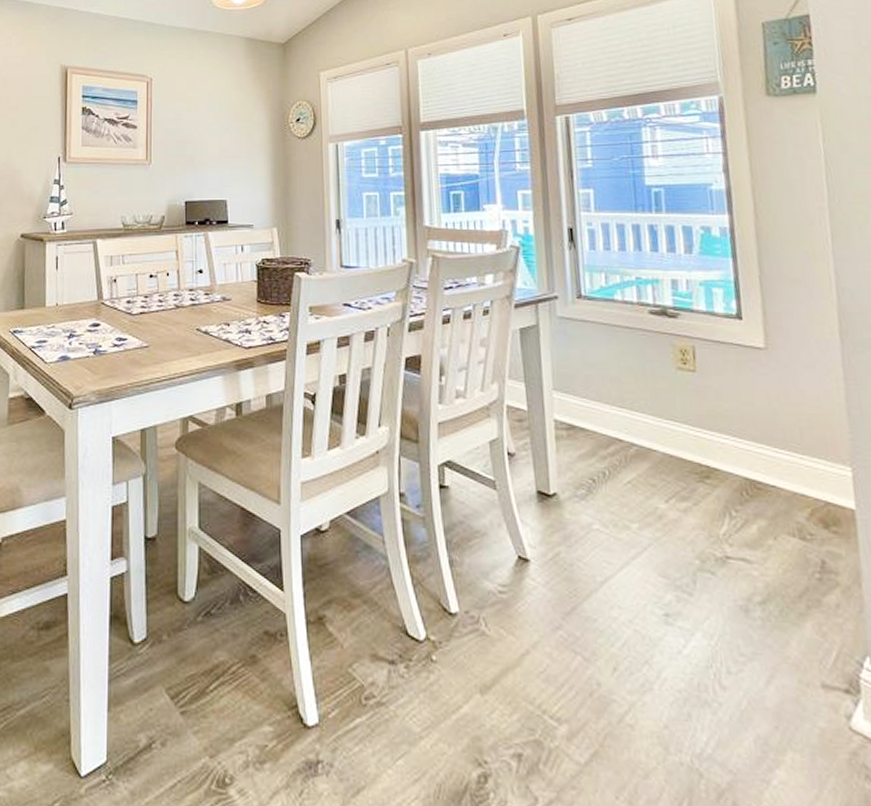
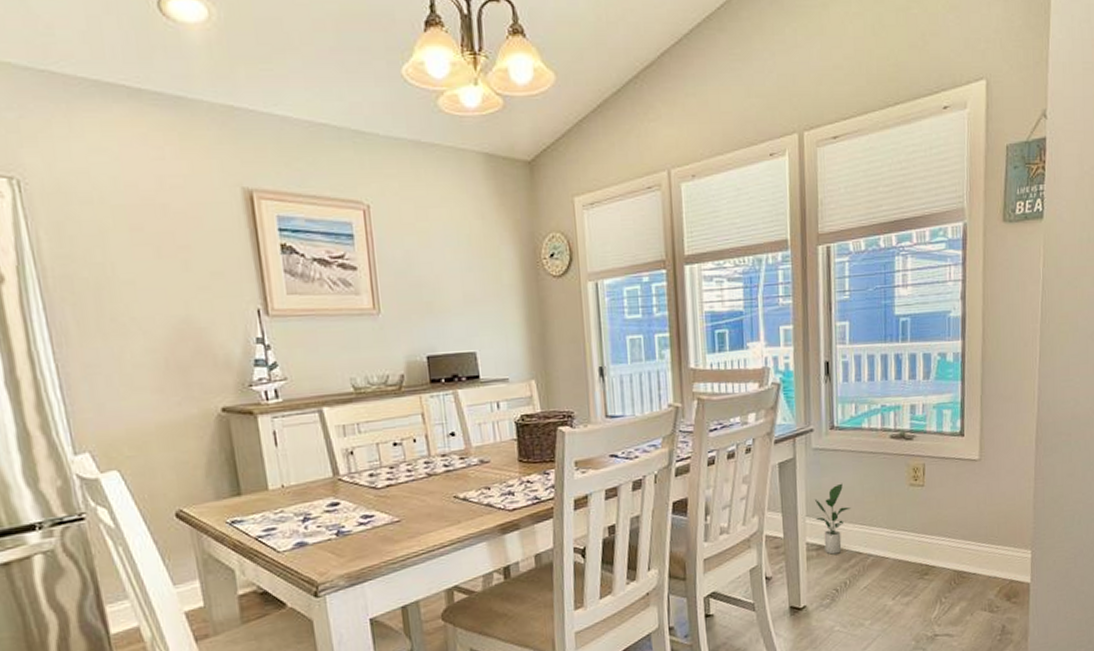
potted plant: none [561,357,607,437] -> present [814,483,852,555]

